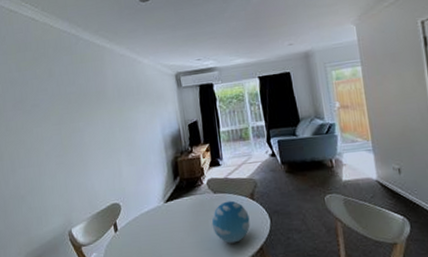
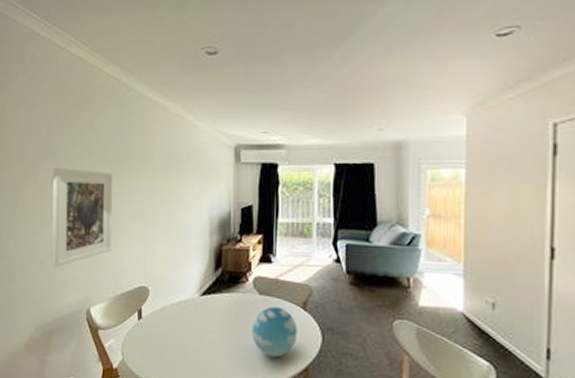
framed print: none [21,111,83,201] -> present [52,168,113,268]

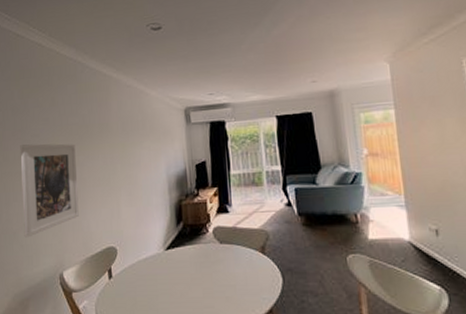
decorative ball: present [251,306,297,358] -> none [216,253,259,302]

